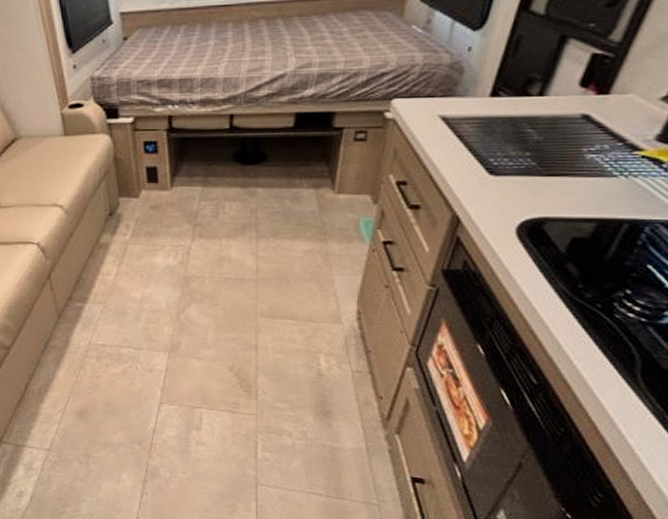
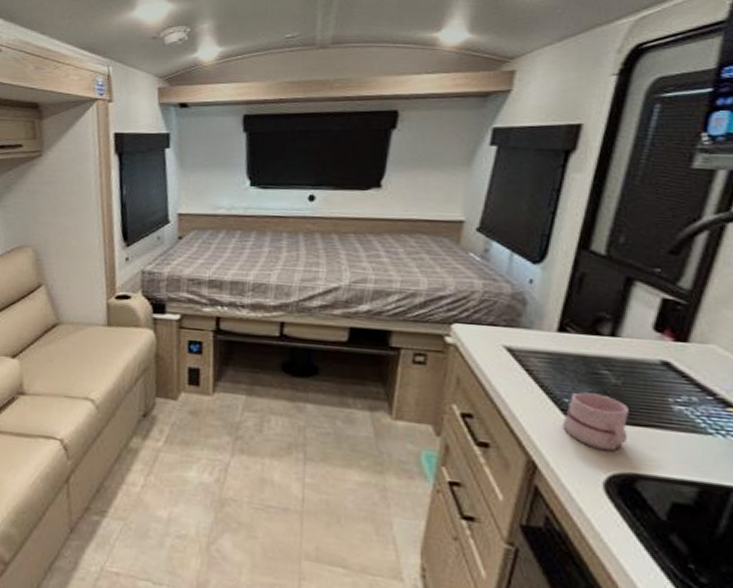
mug: none [485,151,546,201] -> present [562,392,629,451]

